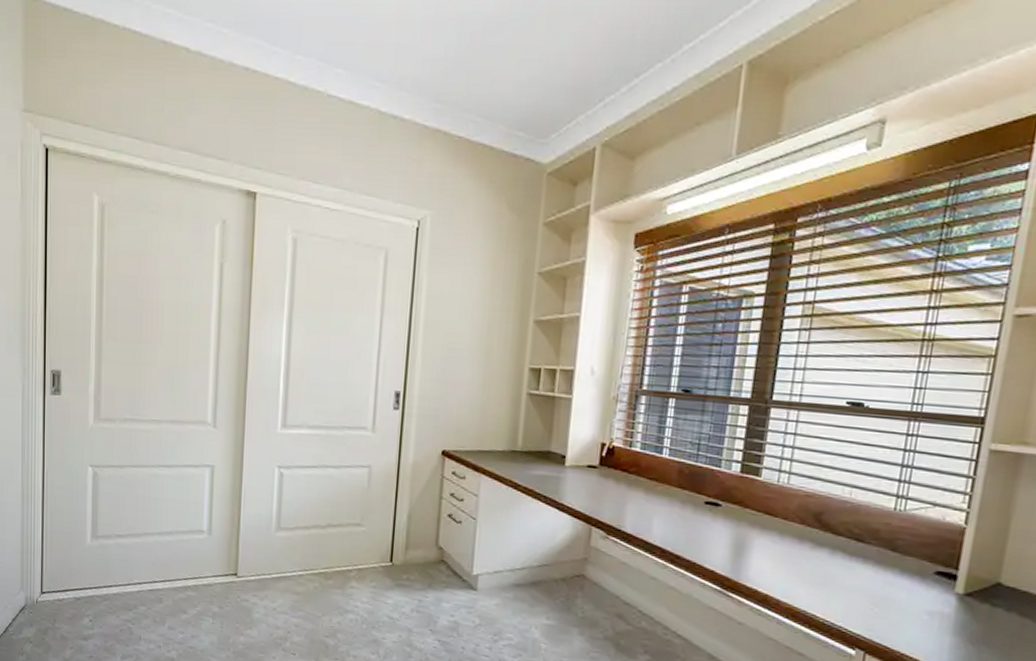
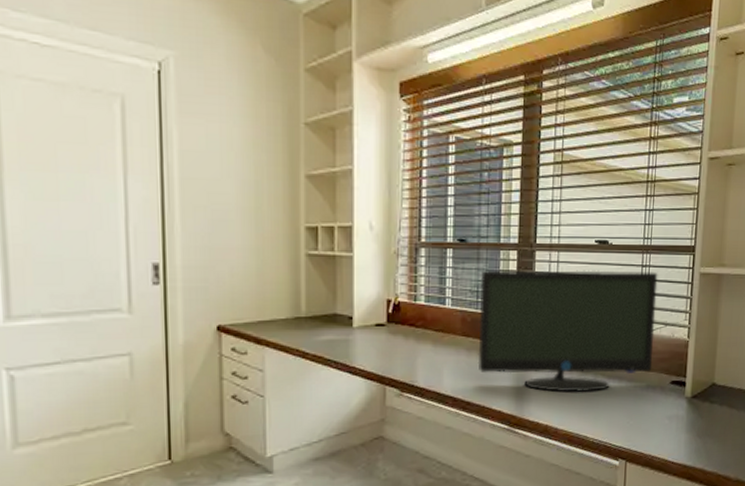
monitor: none [692,423,929,568] -> present [477,270,658,393]

